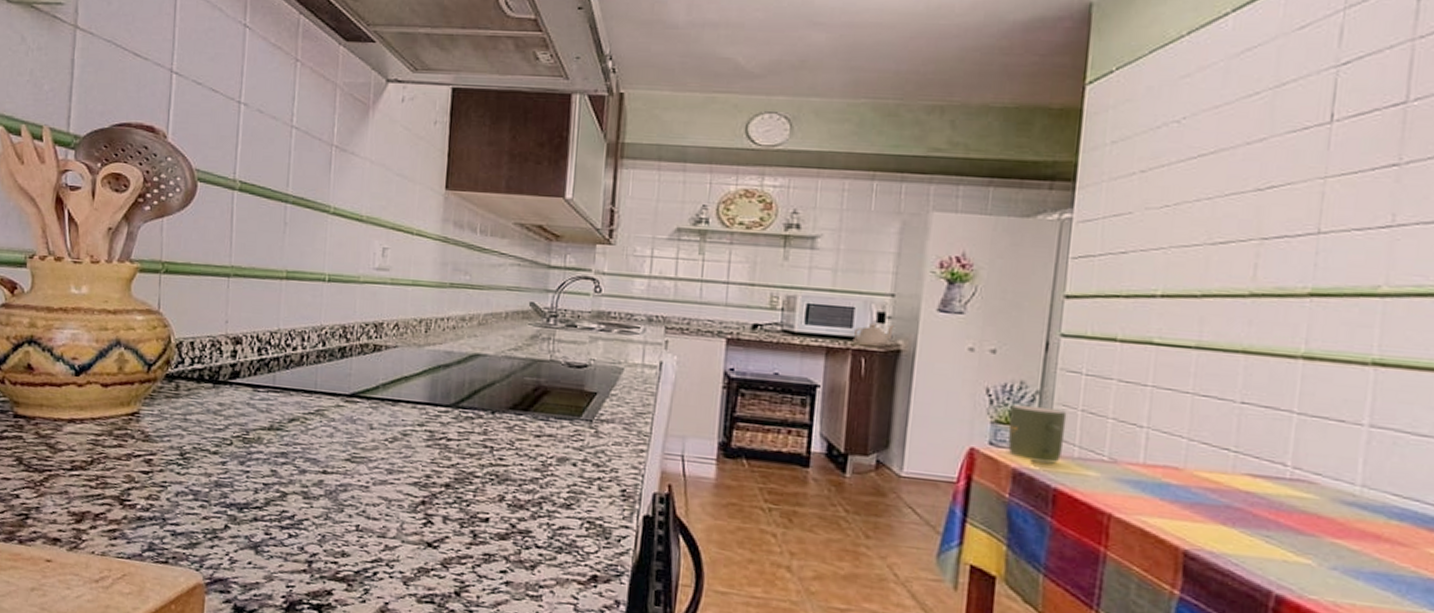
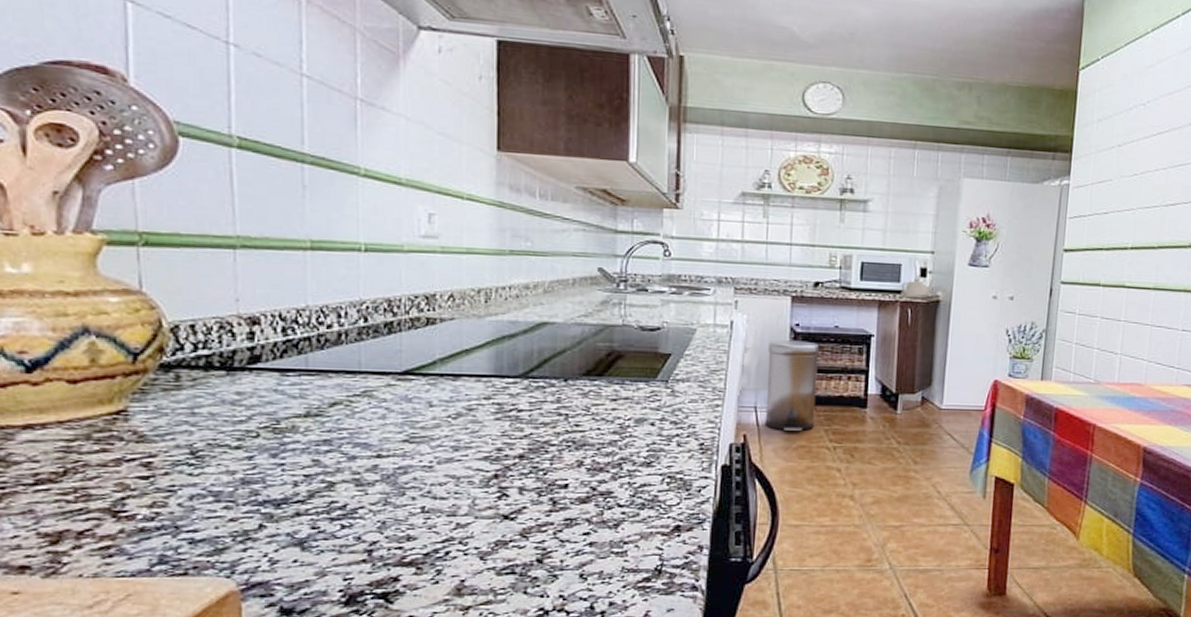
pedal bin: none [692,384,756,488] -> present [765,340,819,432]
mug: present [1008,404,1067,464] -> none [1022,341,1065,388]

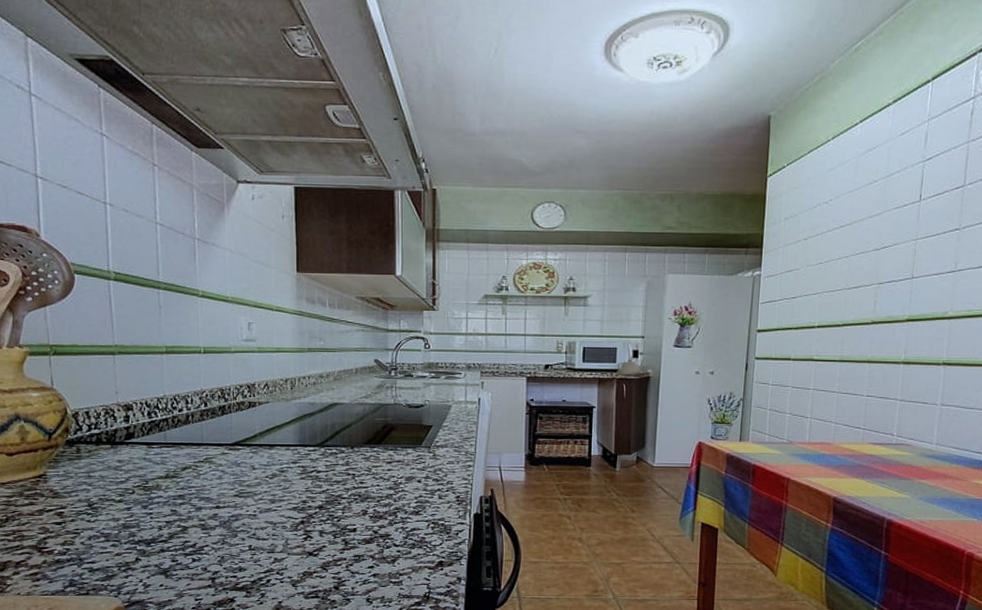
pedal bin: present [765,340,819,432] -> none [508,412,550,487]

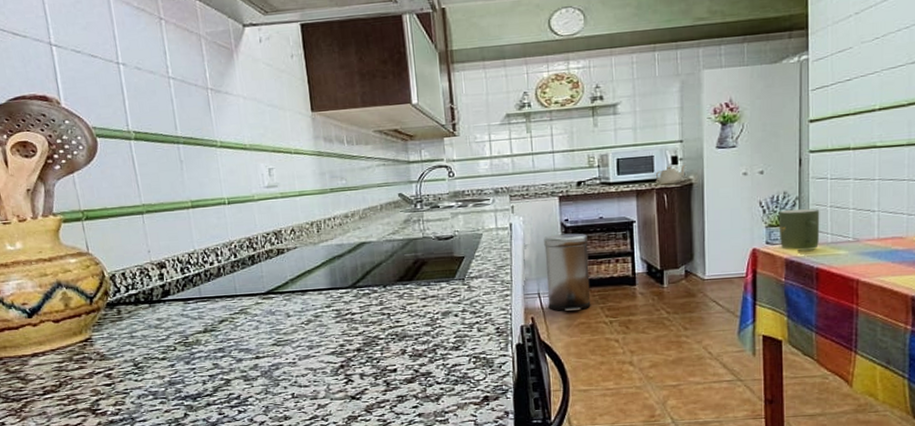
pedal bin: none [508,412,550,487] -> present [544,233,591,312]
mug: none [723,409,761,448] -> present [778,208,820,251]

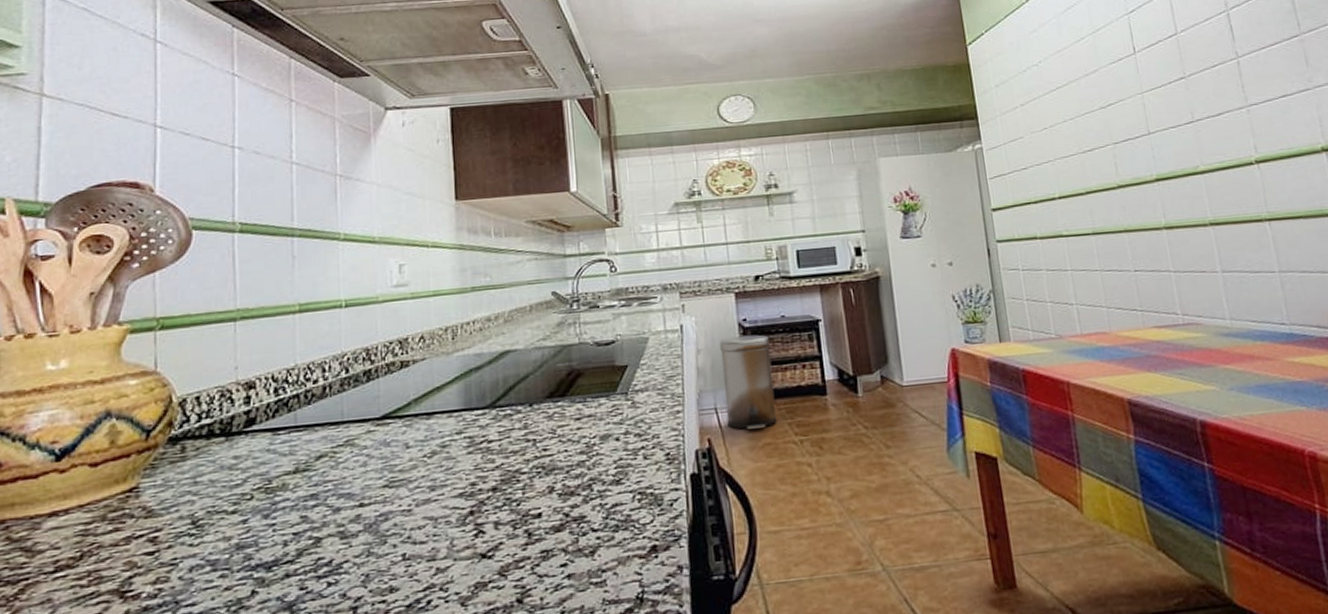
teapot: present [655,164,687,186] -> none [838,255,871,280]
mug: present [778,208,820,251] -> none [973,302,1021,351]

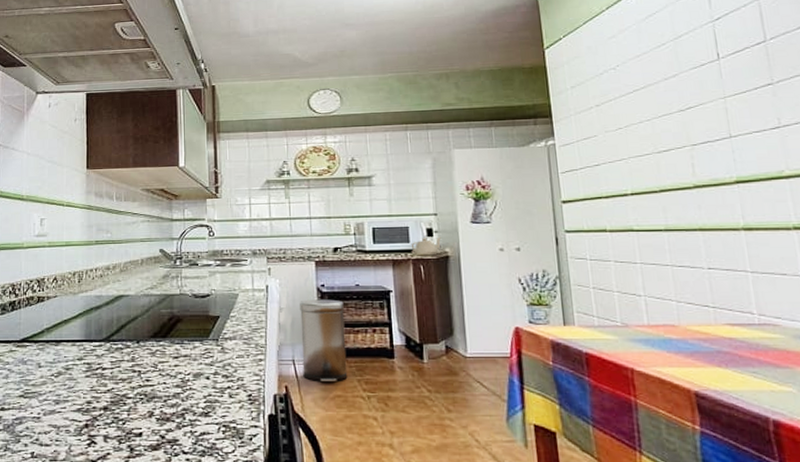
teapot: none [838,255,871,280] -> present [411,236,442,257]

